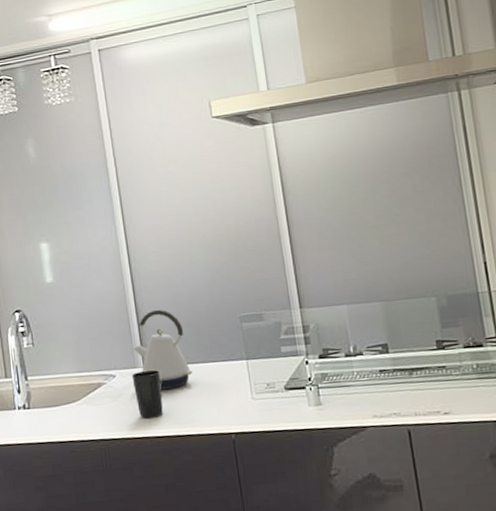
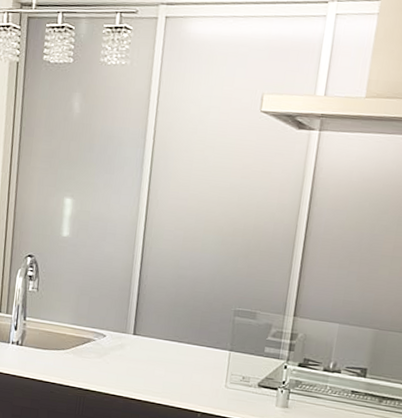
cup: present [131,370,163,419] -> none [118,337,147,381]
kettle: present [133,309,193,390] -> none [128,285,179,360]

